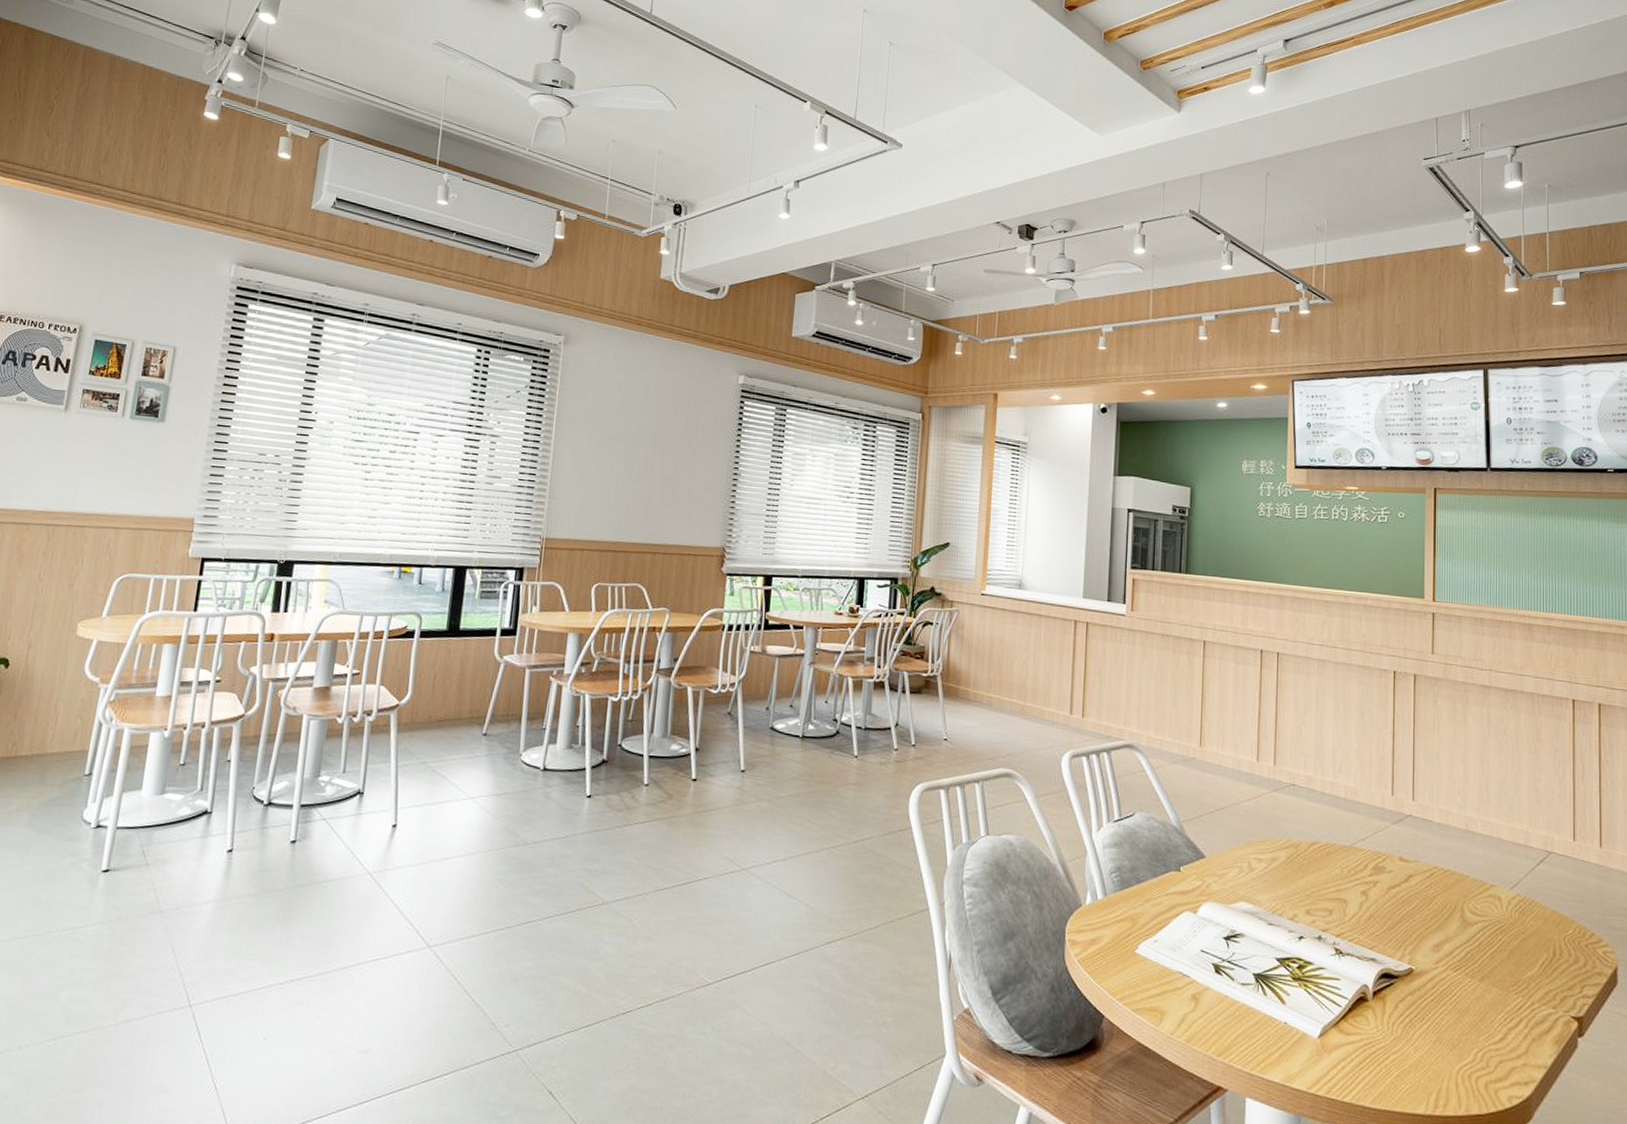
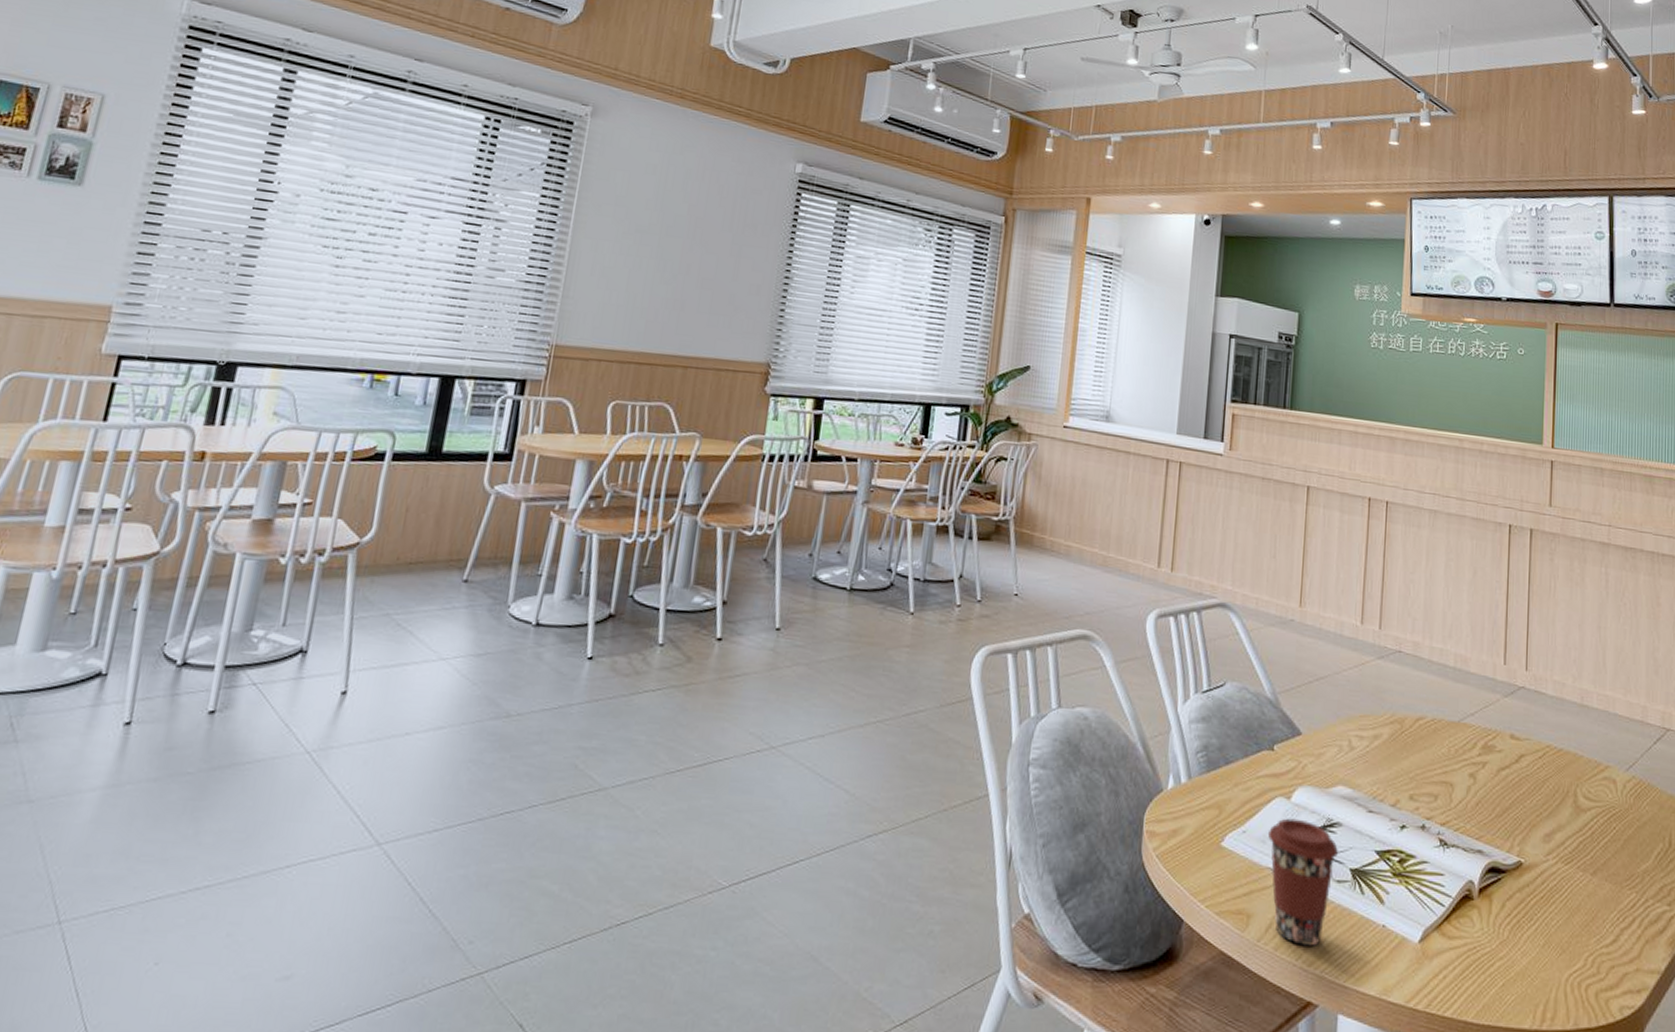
coffee cup: none [1177,929,1242,1039] -> present [1267,818,1338,946]

